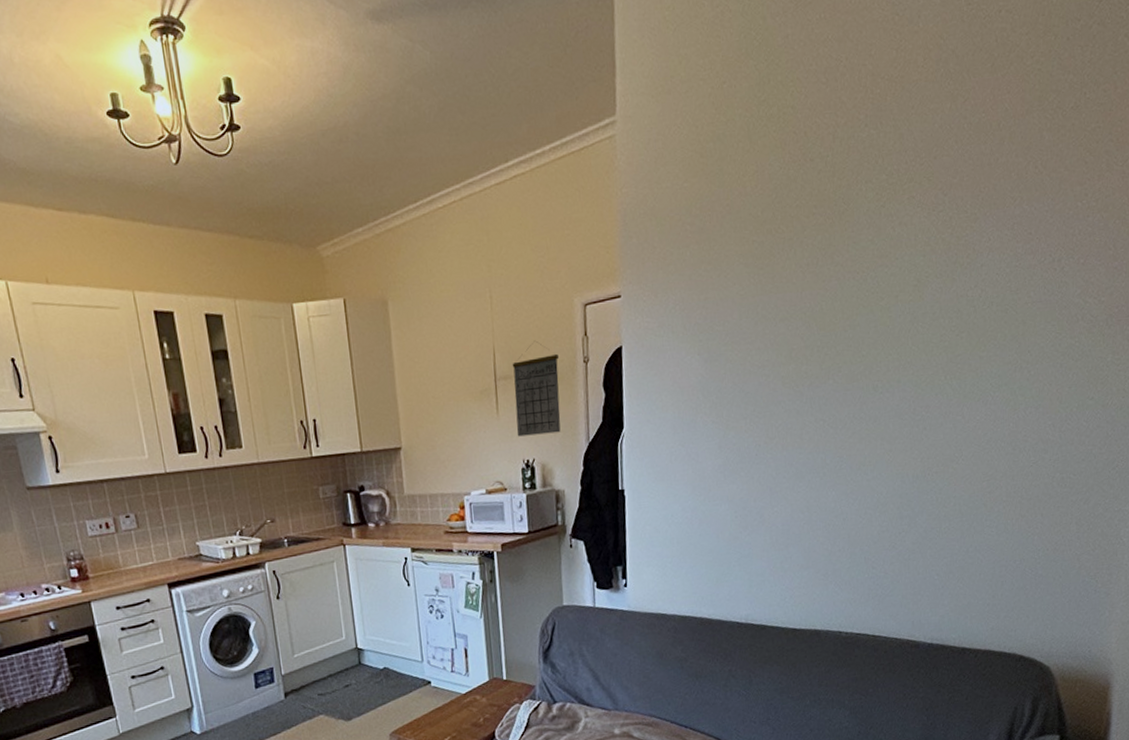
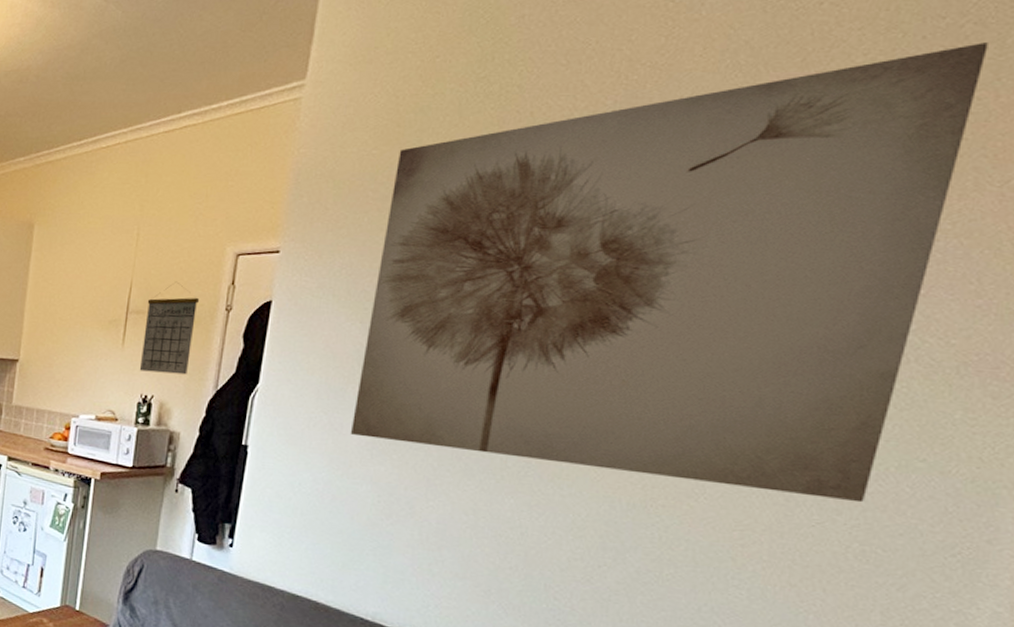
wall art: none [705,41,1108,462] -> present [350,42,988,503]

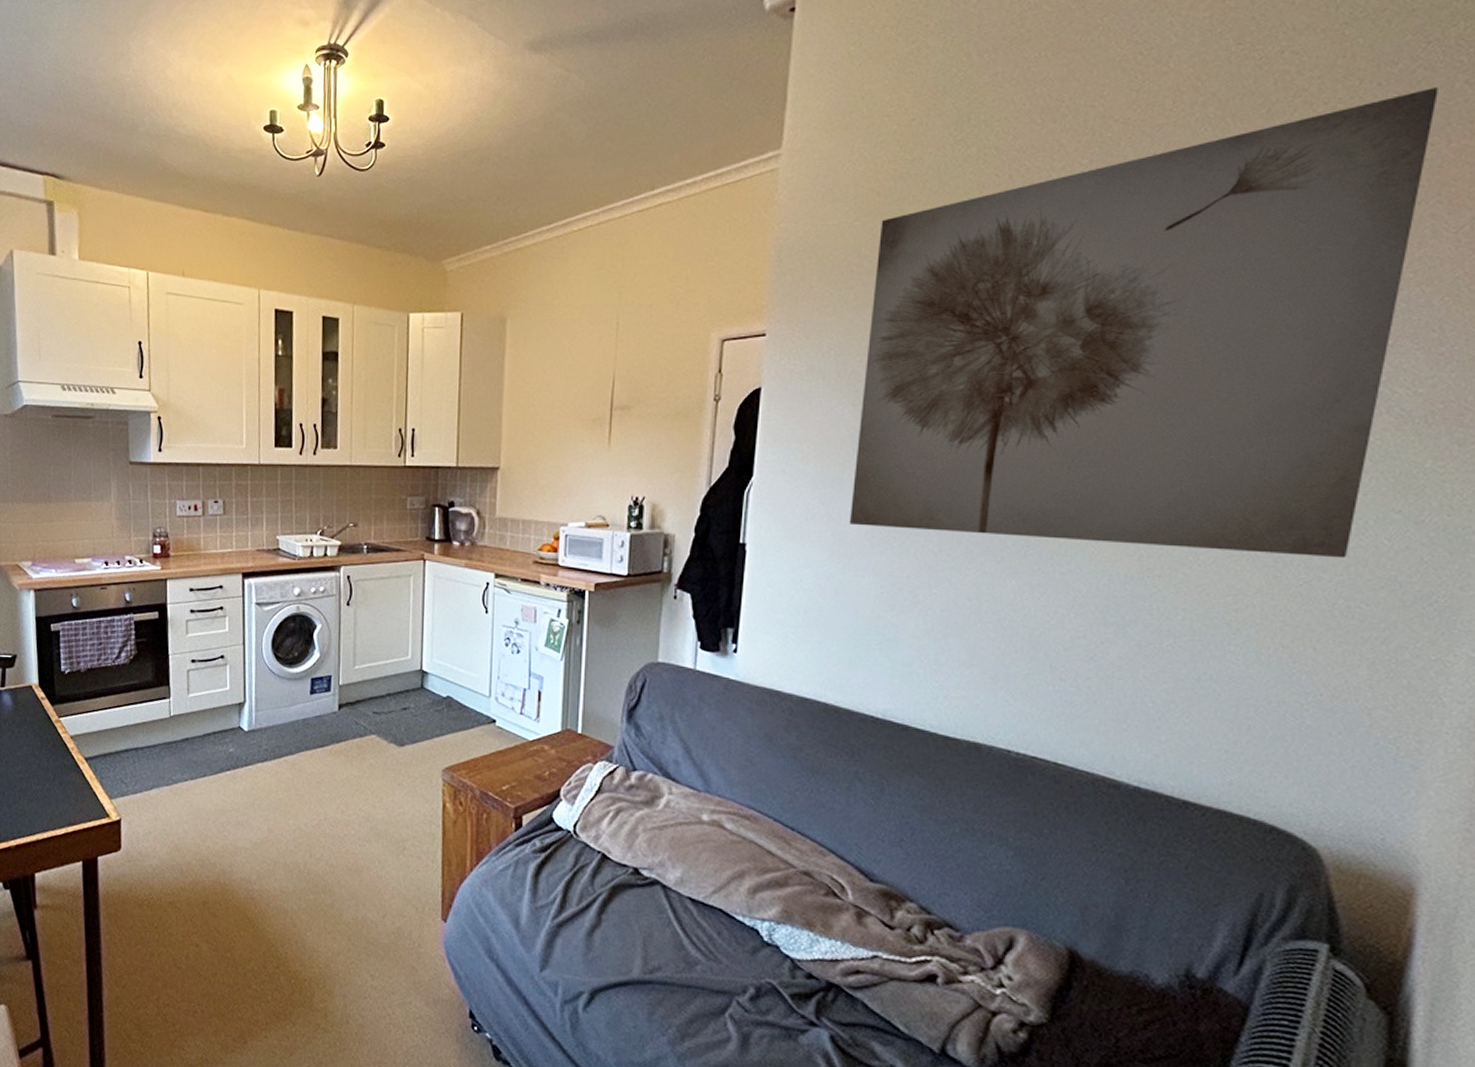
calendar: present [139,281,199,375] -> none [628,372,685,472]

